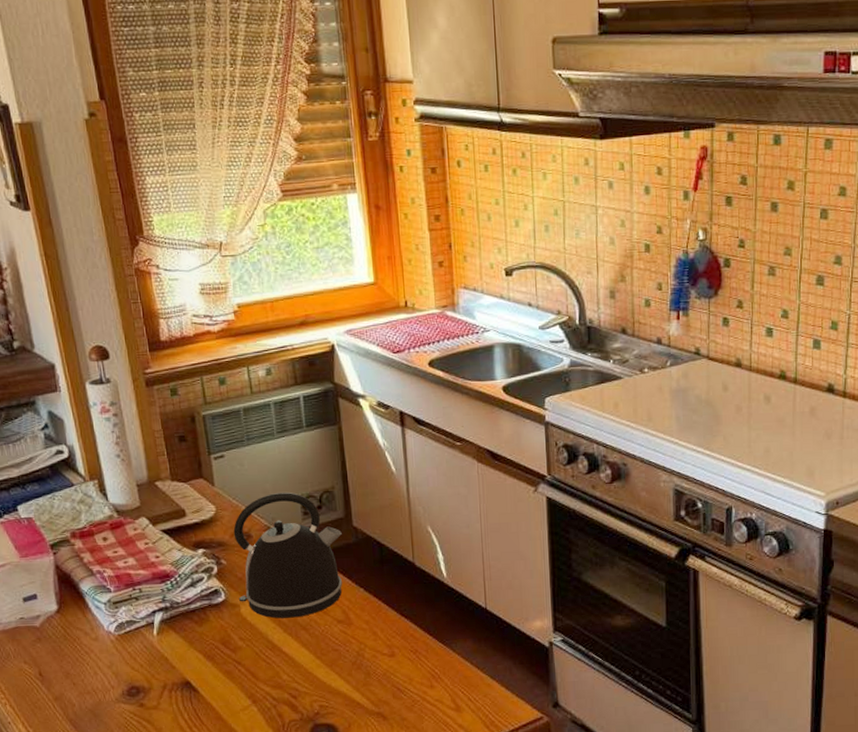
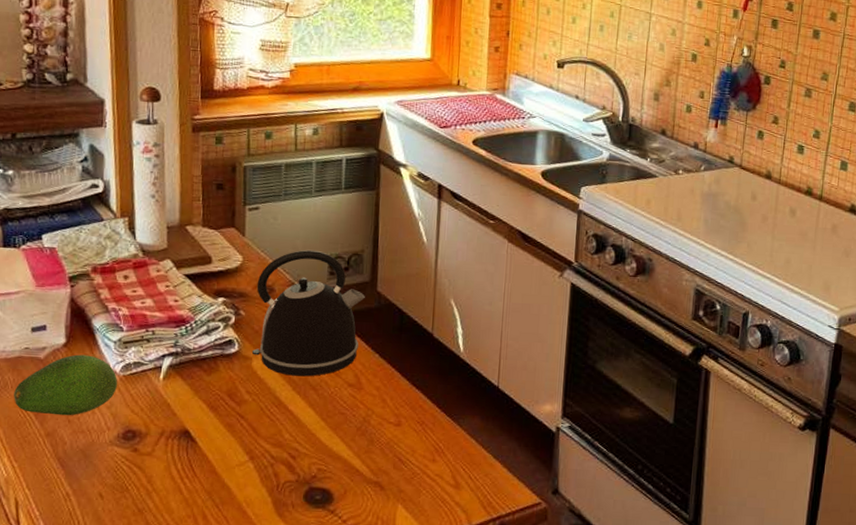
fruit: none [17,618,115,680] -> present [14,354,118,416]

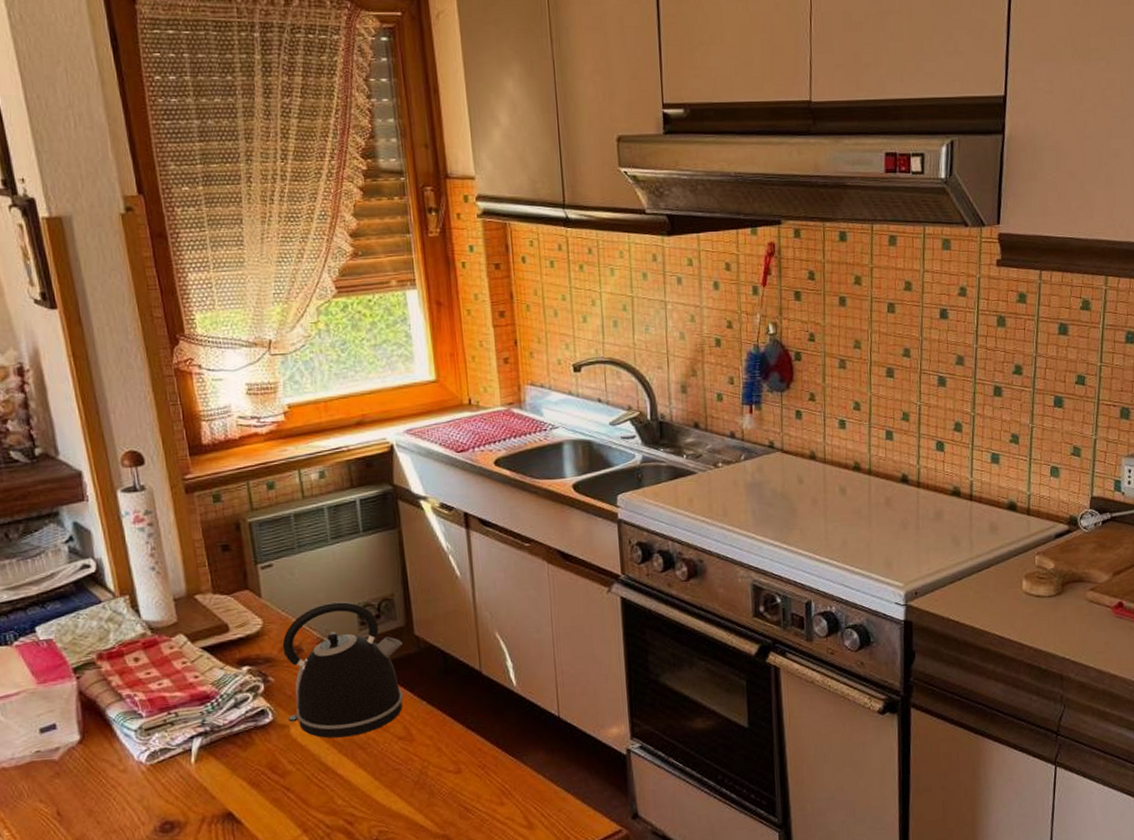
fruit: present [14,354,118,416] -> none [31,748,146,820]

